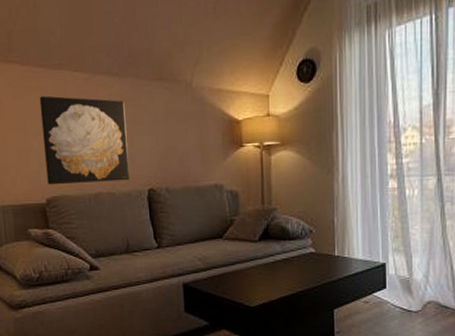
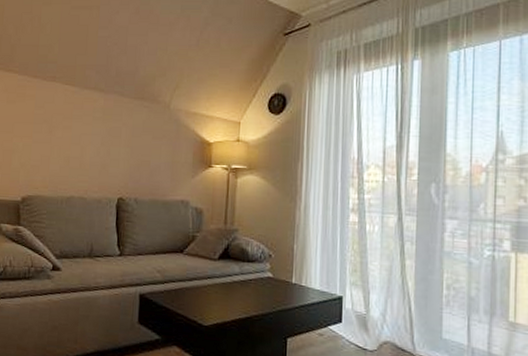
wall art: present [39,95,130,185] -> none [25,103,106,188]

